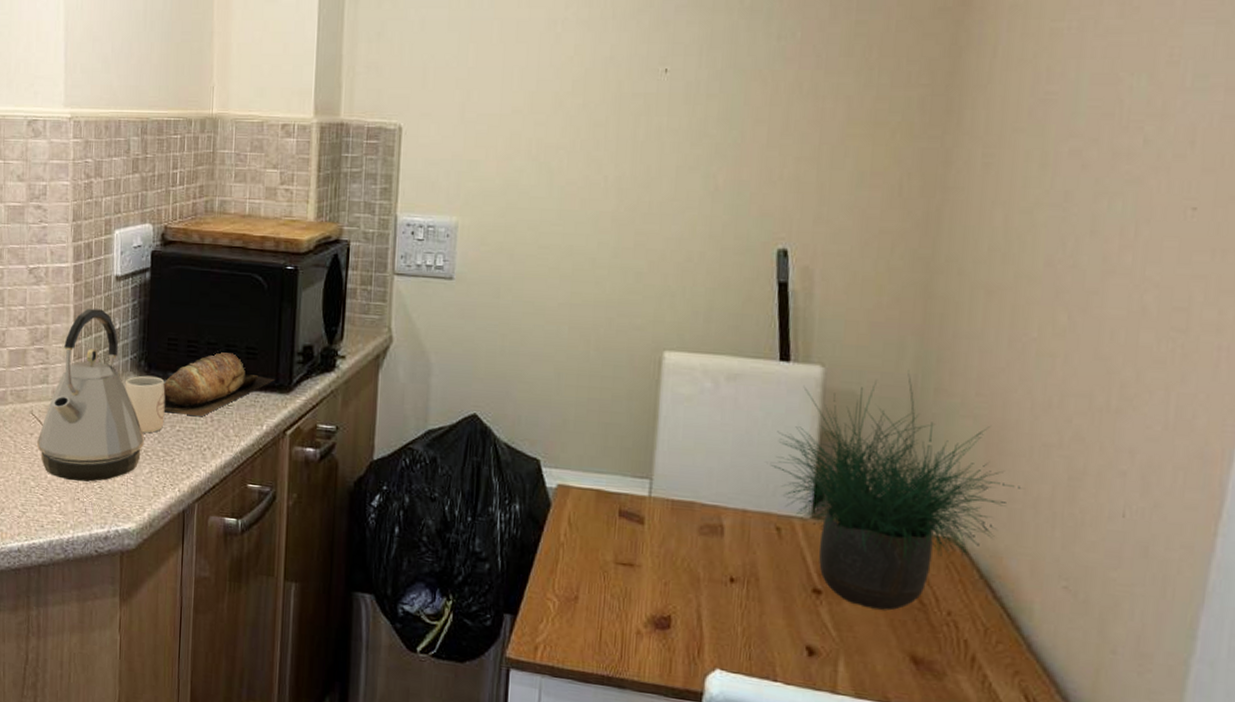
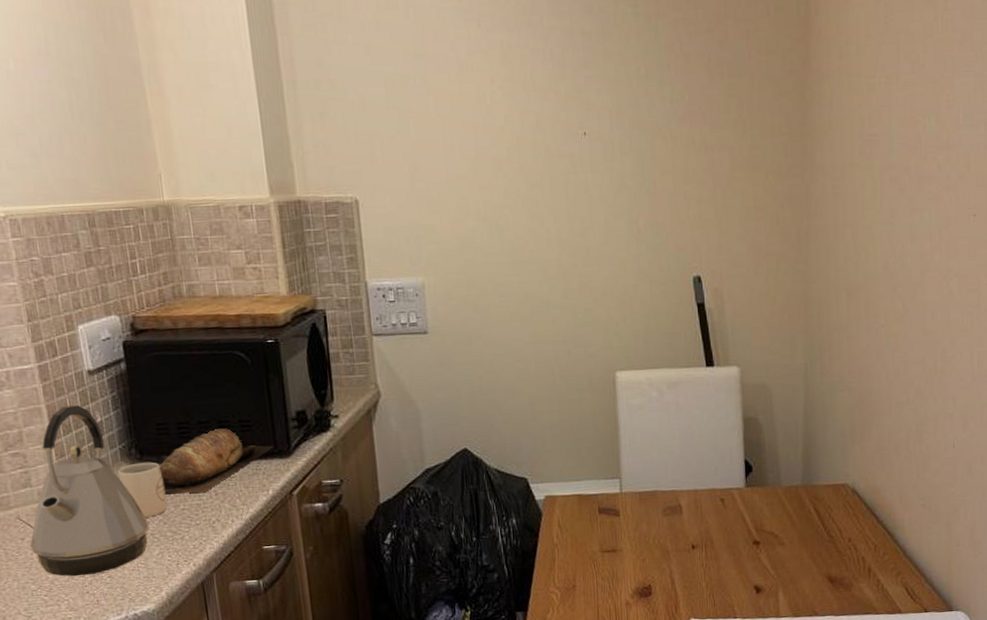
potted plant: present [771,370,1022,611] -> none [711,361,887,548]

